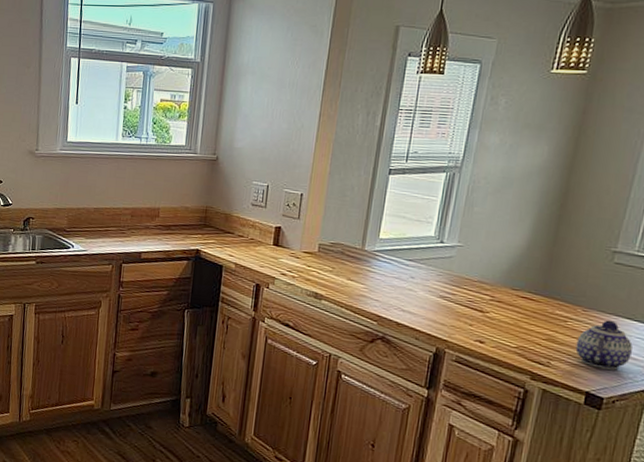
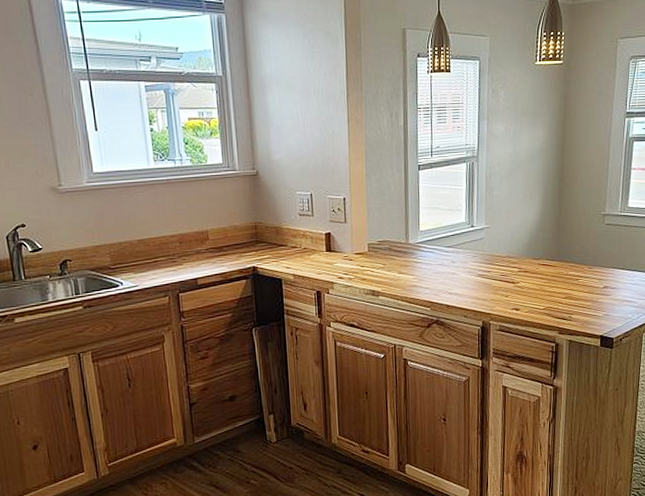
teapot: present [575,320,633,370] -> none [588,273,628,314]

